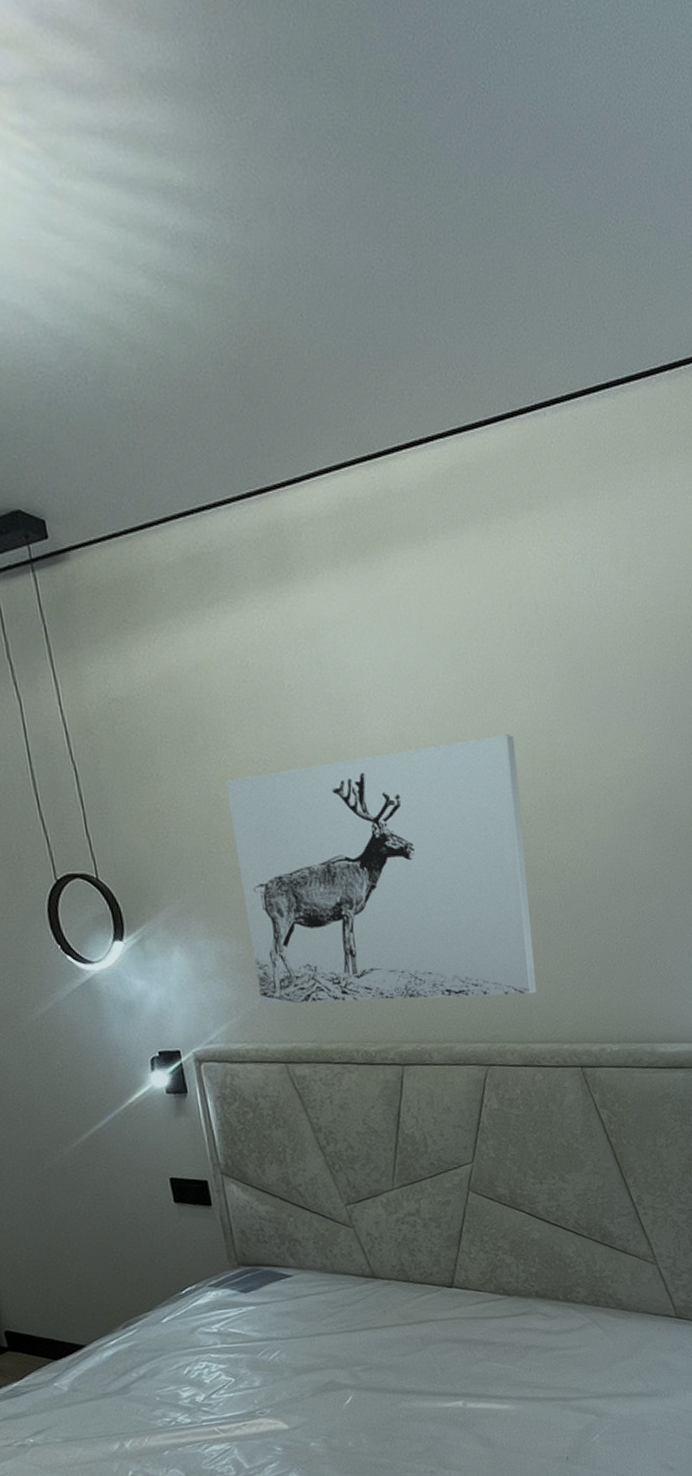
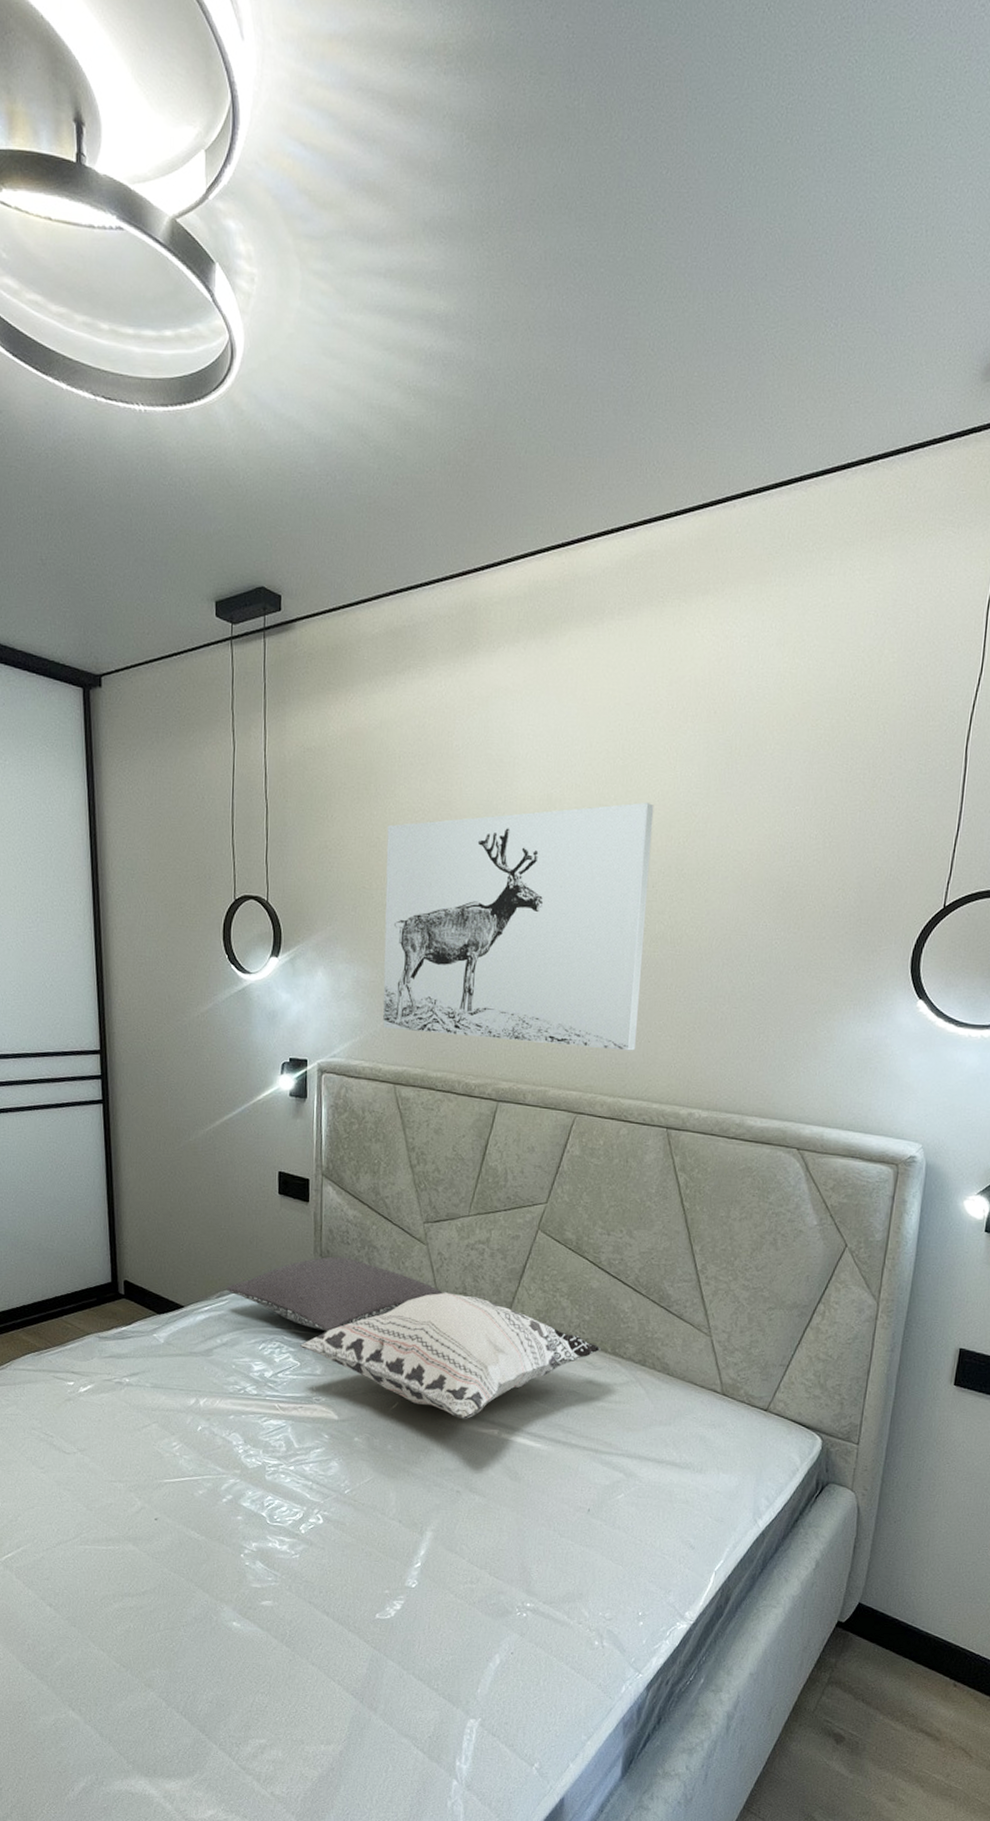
pillow: none [132,1257,378,1340] -> present [226,1256,442,1332]
decorative pillow: none [229,1271,552,1399] -> present [299,1291,600,1420]

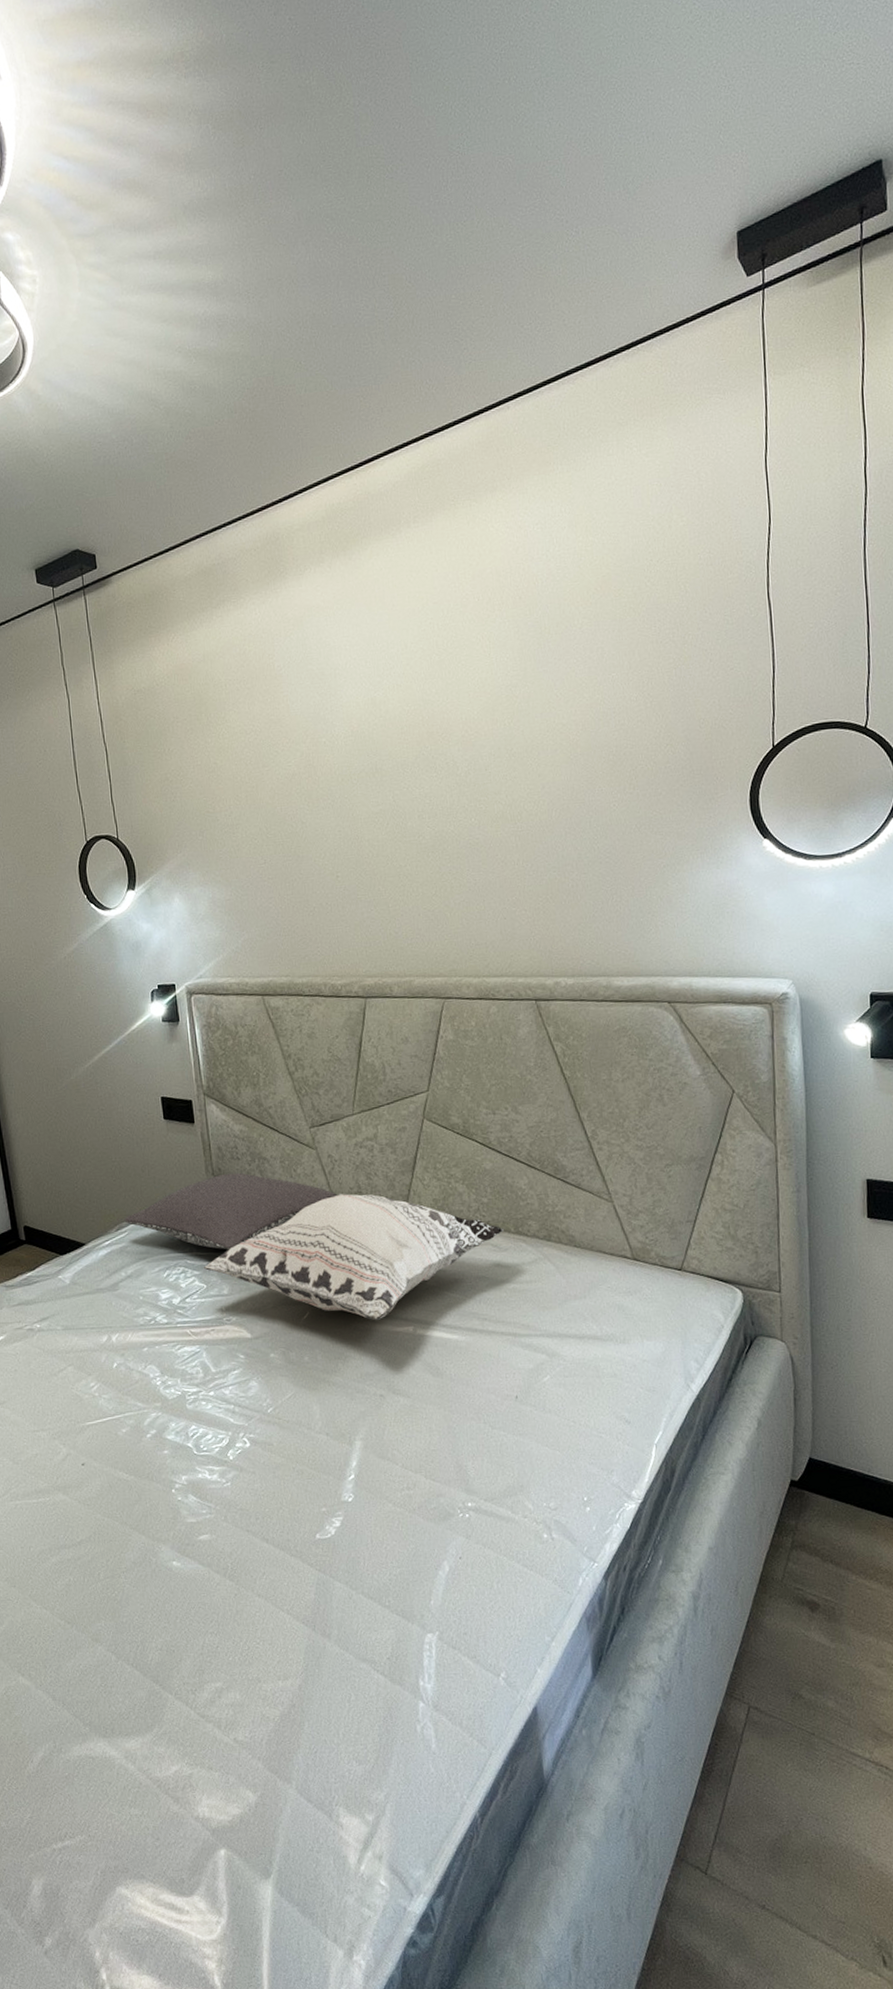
wall art: present [383,802,654,1051] -> none [223,691,493,944]

